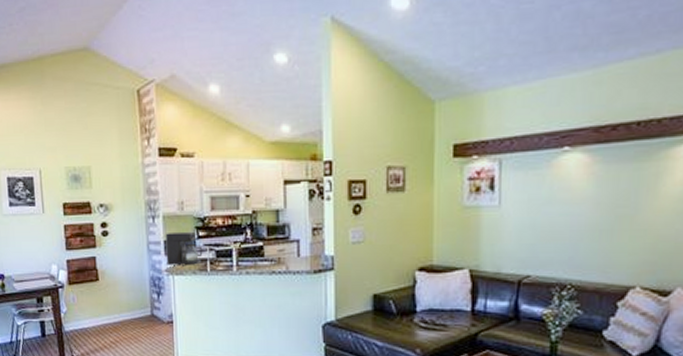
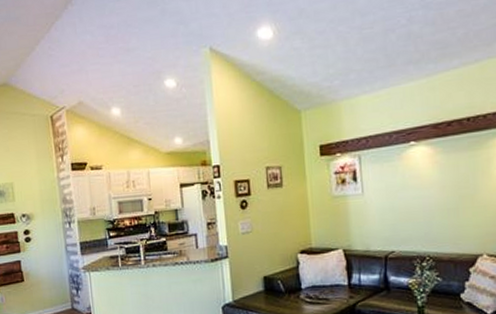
coffee maker: present [165,231,203,265] -> none [81,232,114,263]

